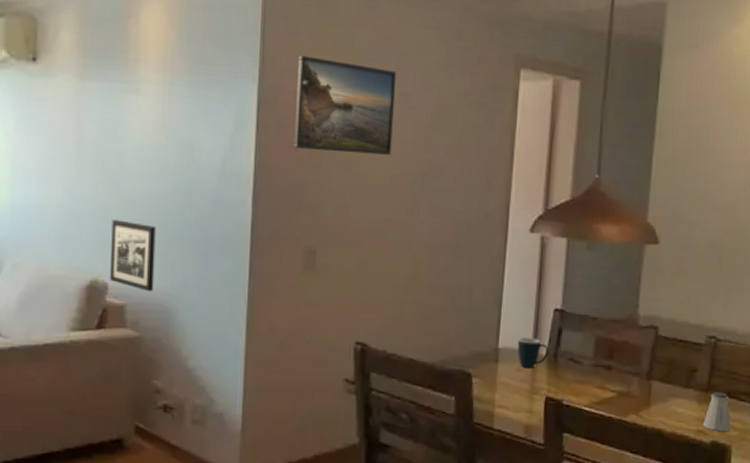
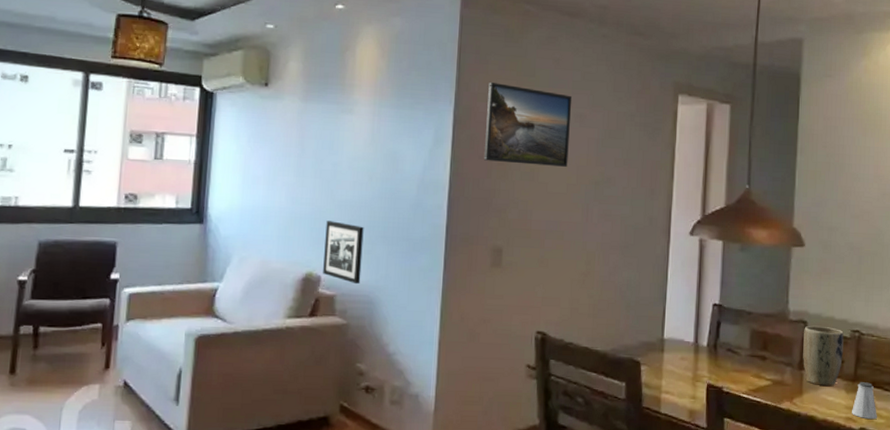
mug: present [517,337,549,369] -> none [680,329,709,358]
plant pot: none [652,331,698,398] -> present [803,325,844,387]

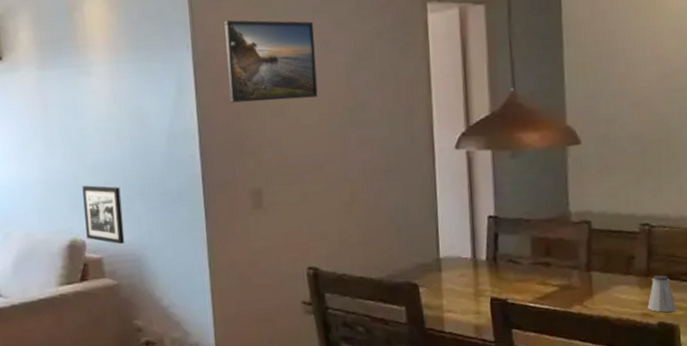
plant pot: present [803,325,844,387] -> none [588,224,633,285]

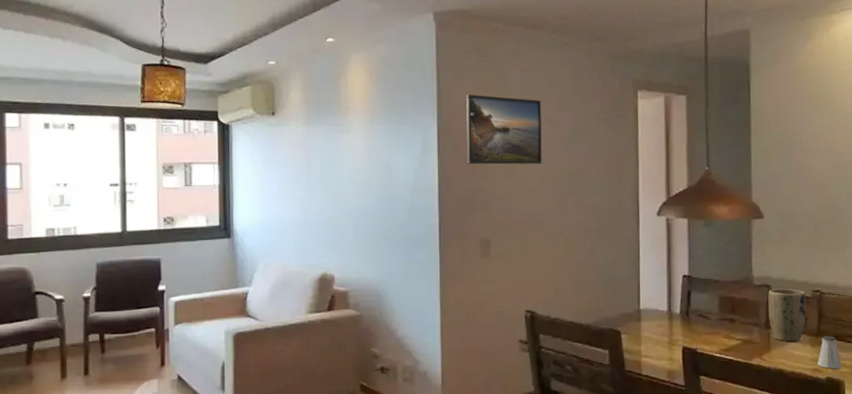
picture frame: present [82,185,125,245] -> none [335,227,369,281]
plant pot: none [588,224,633,285] -> present [768,288,806,342]

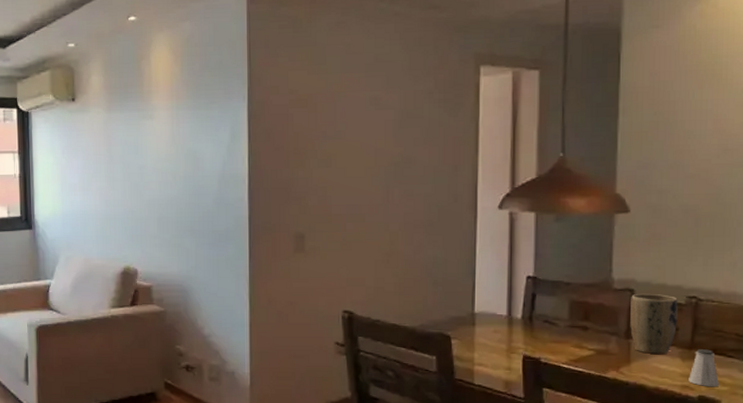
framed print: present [466,94,542,165] -> none [280,74,366,152]

